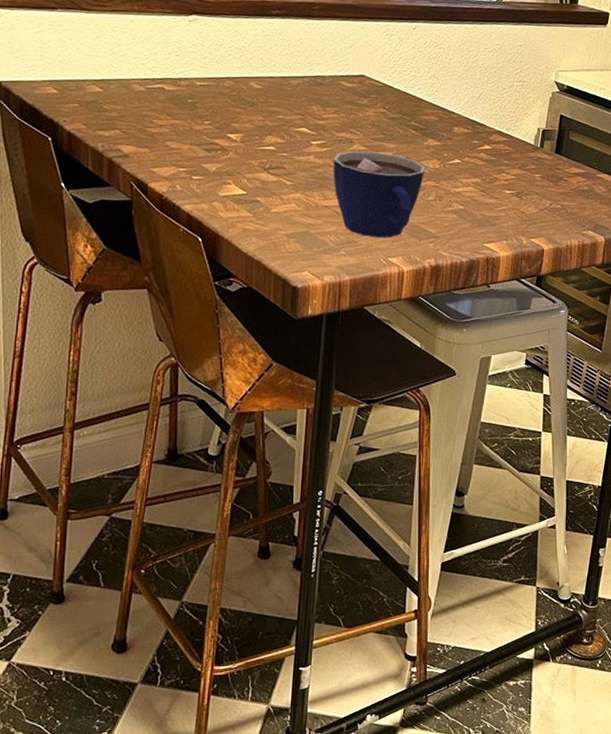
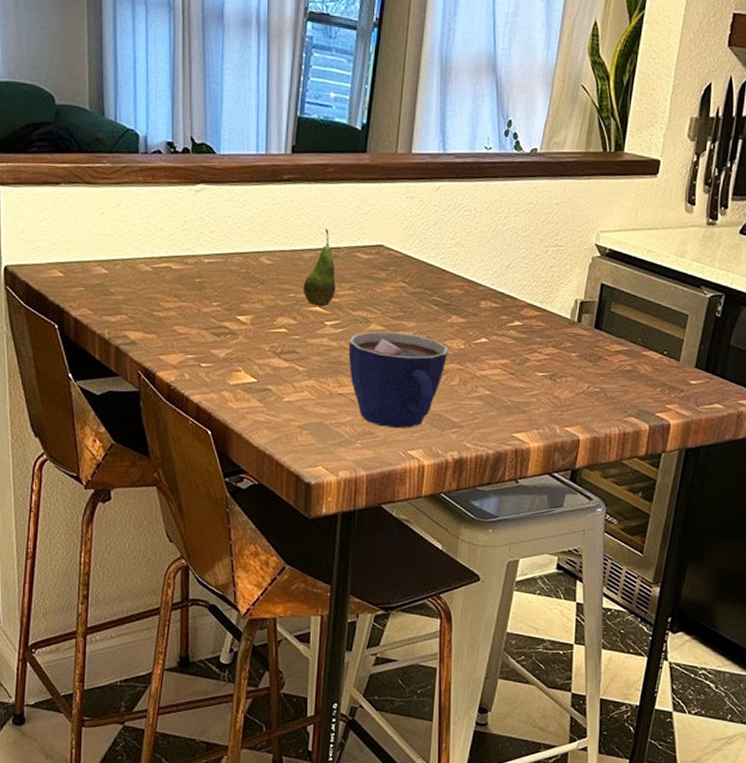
fruit: none [290,58,321,128] -> present [303,228,336,307]

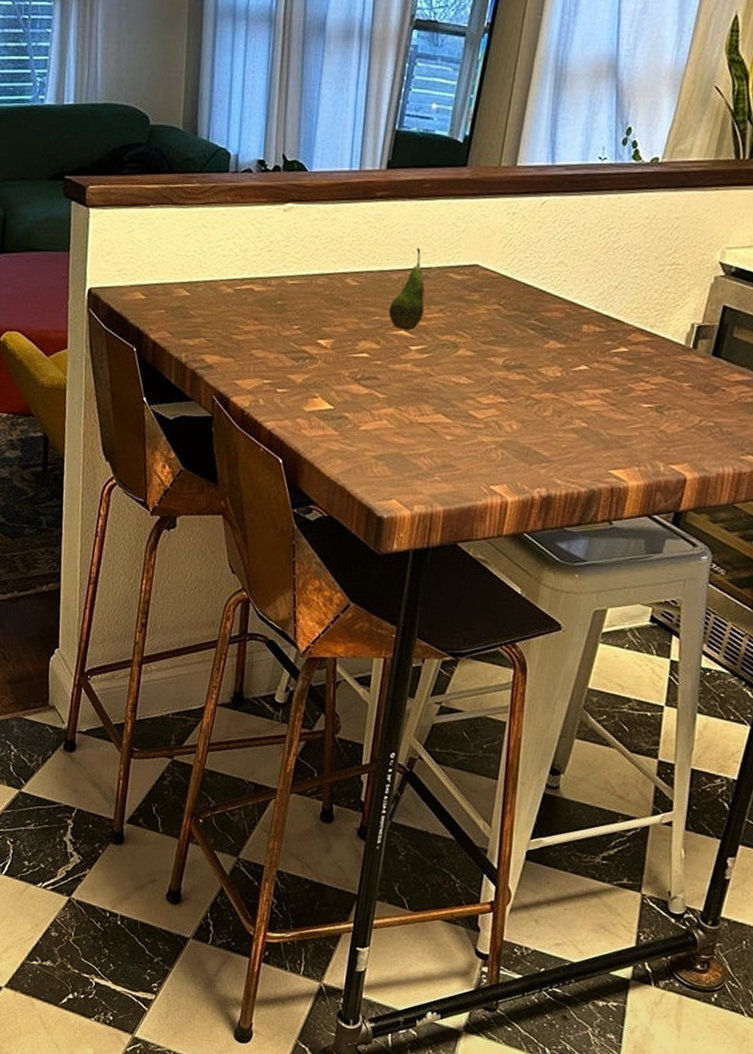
cup: present [348,331,449,428] -> none [432,357,544,462]

